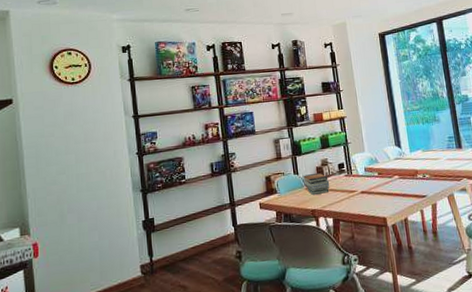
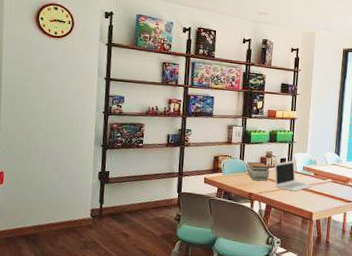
laptop: none [332,164,379,199] -> present [274,160,313,192]

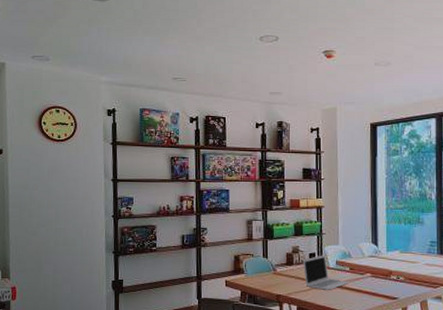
book stack: present [246,162,270,181] -> none [271,259,298,281]

